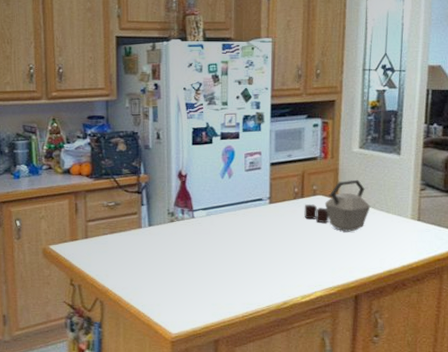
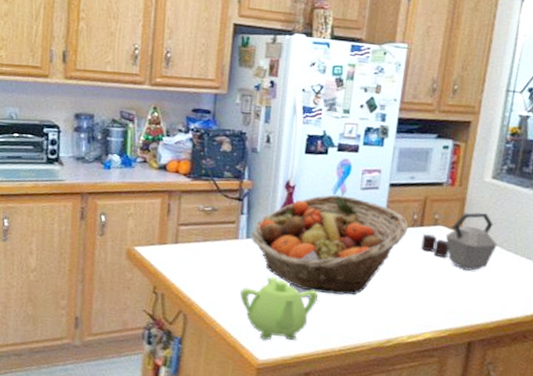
teapot: none [149,259,218,315] -> present [240,277,318,340]
fruit basket: none [153,178,291,268] -> present [251,194,409,296]

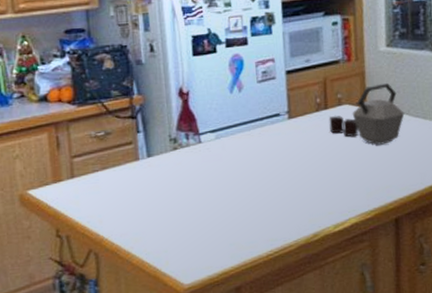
teapot: present [240,277,318,340] -> none [152,193,234,261]
fruit basket: present [251,194,409,296] -> none [152,92,313,200]

